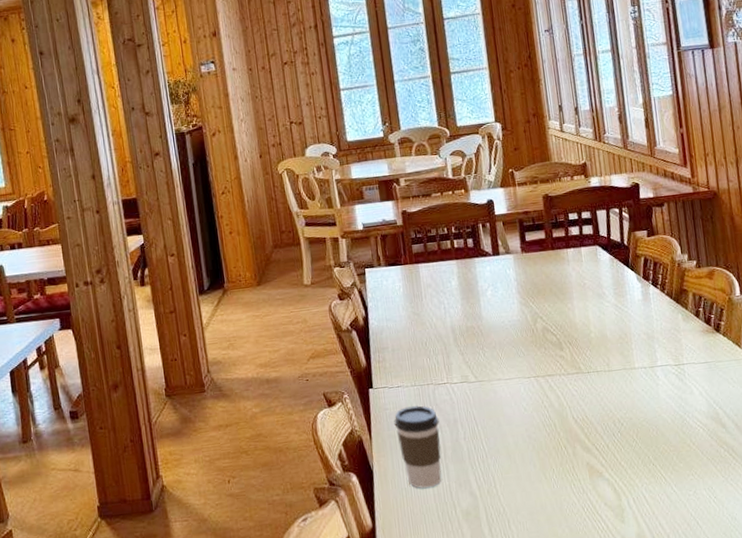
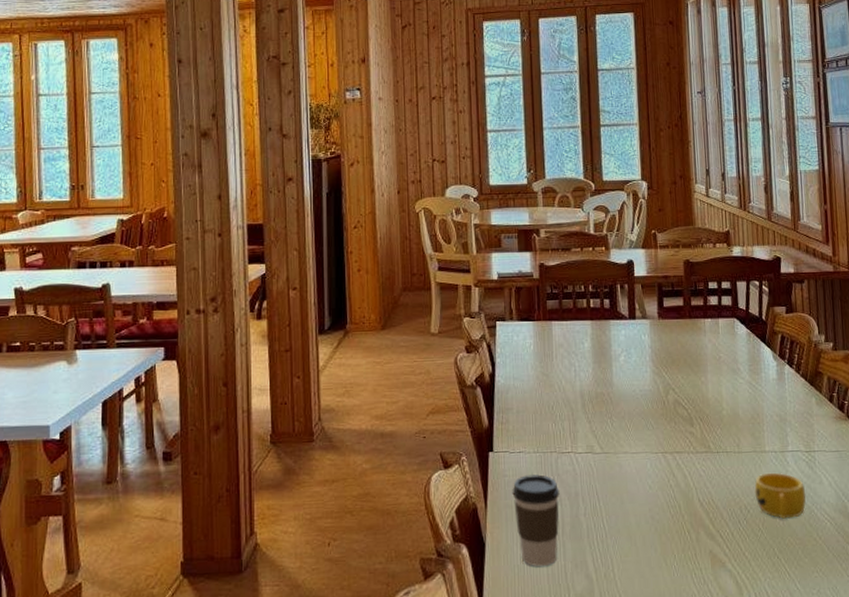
cup: none [626,386,678,429] -> present [754,472,806,519]

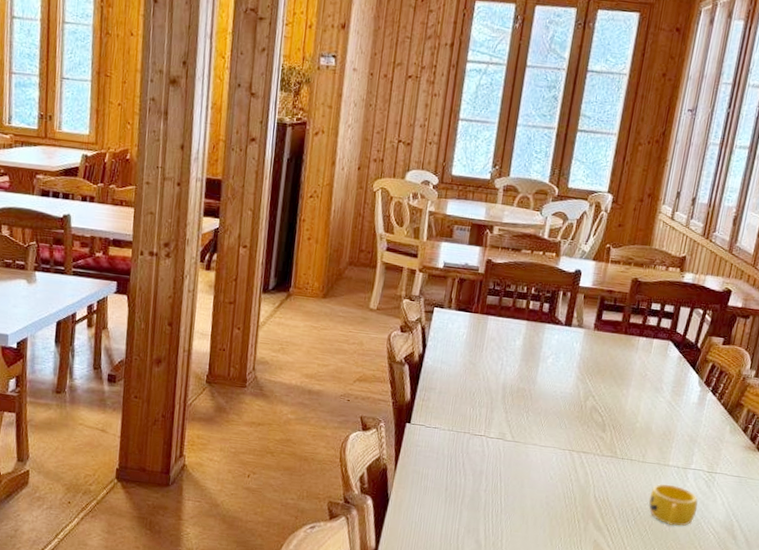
coffee cup: present [512,474,560,567] -> none [420,448,466,528]

